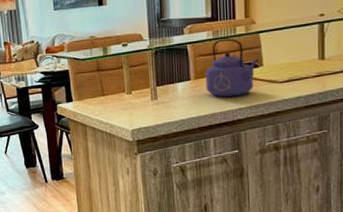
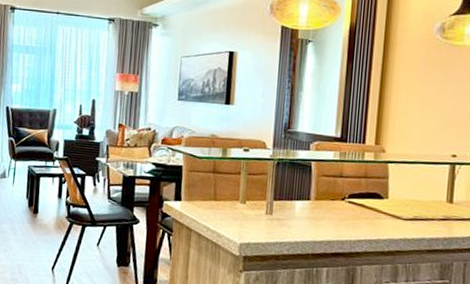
kettle: present [205,38,259,98] -> none [325,162,385,227]

